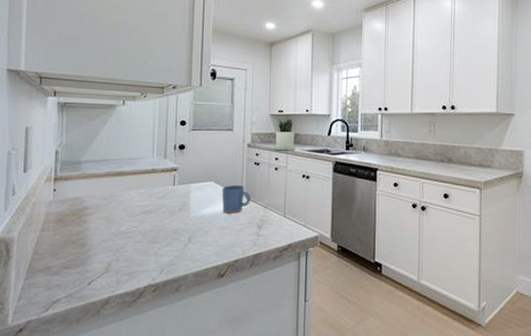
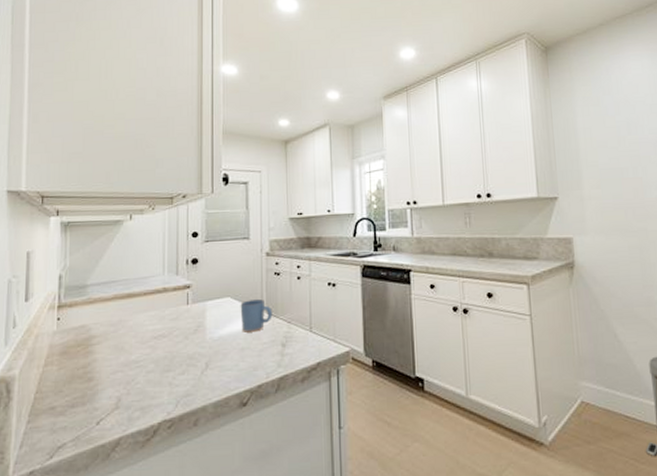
planter: present [274,118,296,151] -> none [294,221,319,258]

